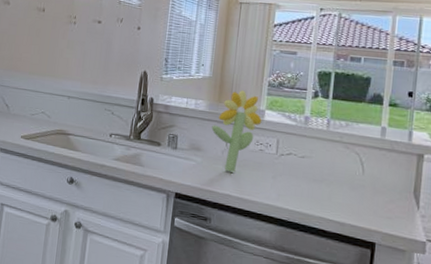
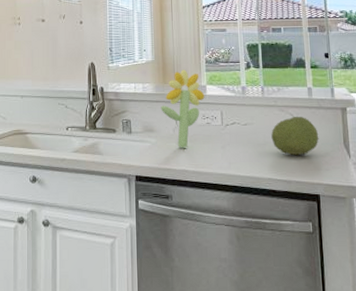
fruit: none [330,155,386,198] -> present [271,116,319,156]

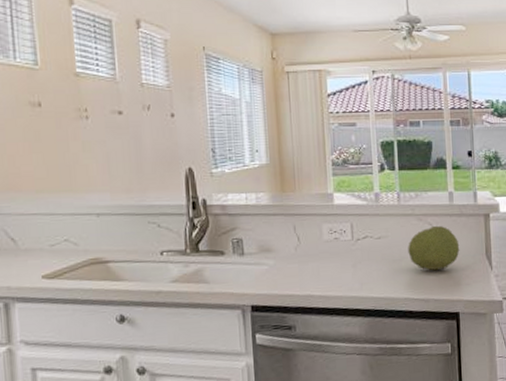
flower: present [161,69,205,148] -> none [279,174,332,270]

